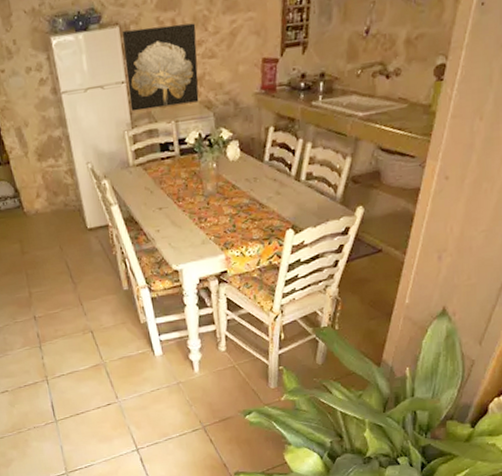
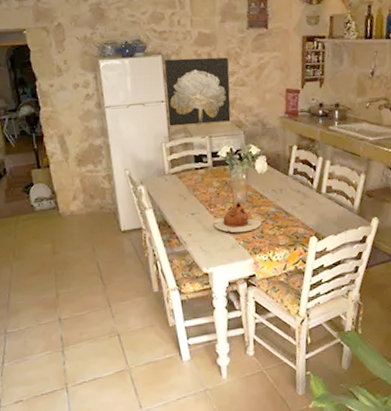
teapot: none [182,193,234,228] -> present [213,201,262,233]

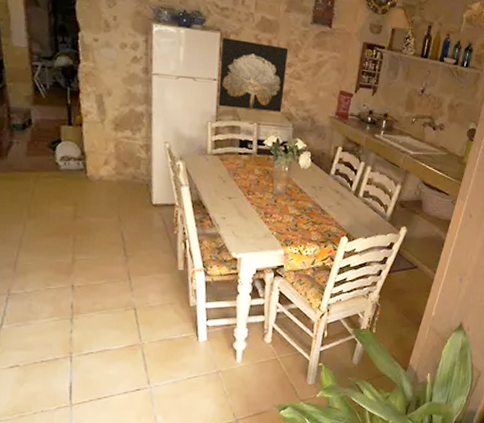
teapot: present [213,201,262,233] -> none [249,192,298,224]

